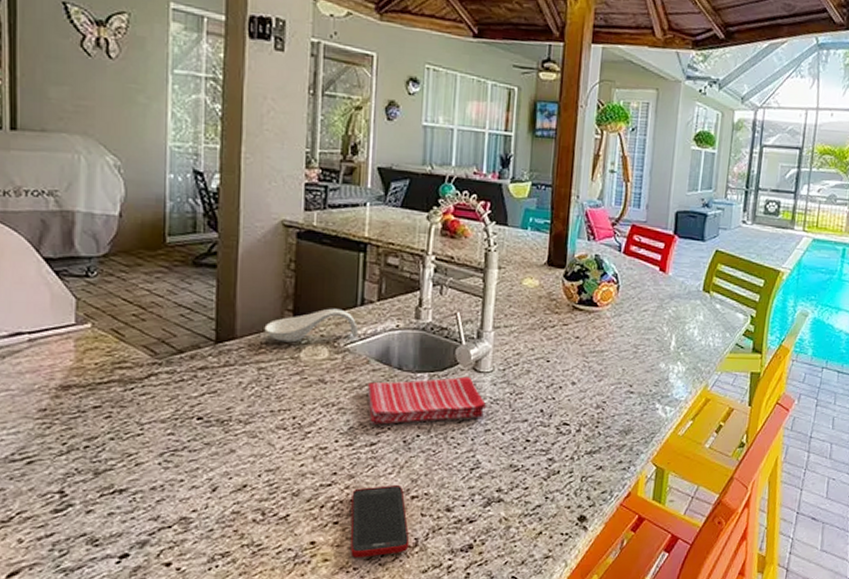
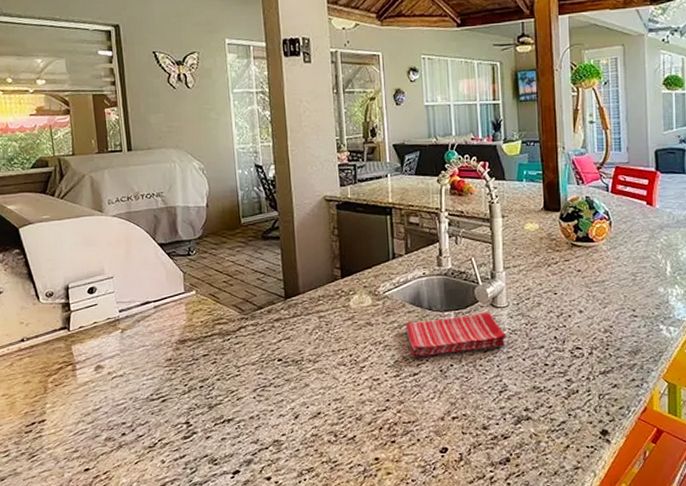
spoon rest: present [264,308,358,343] -> none [320,263,393,294]
cell phone: present [350,484,410,558] -> none [403,407,456,471]

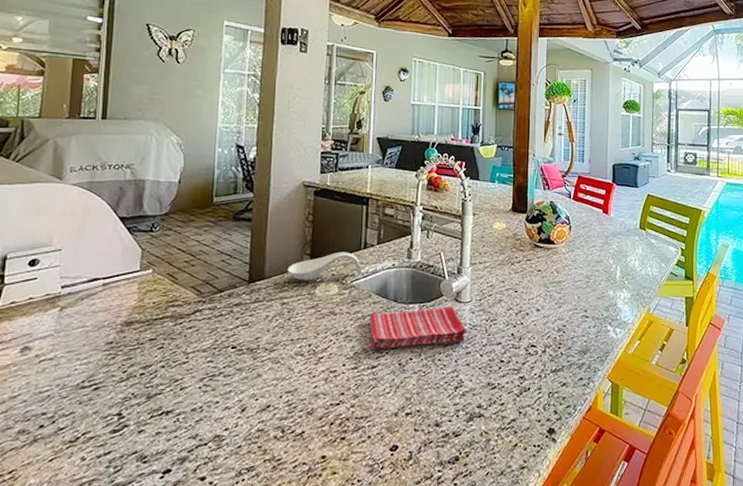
spoon rest: none [320,263,393,294] -> present [287,251,362,281]

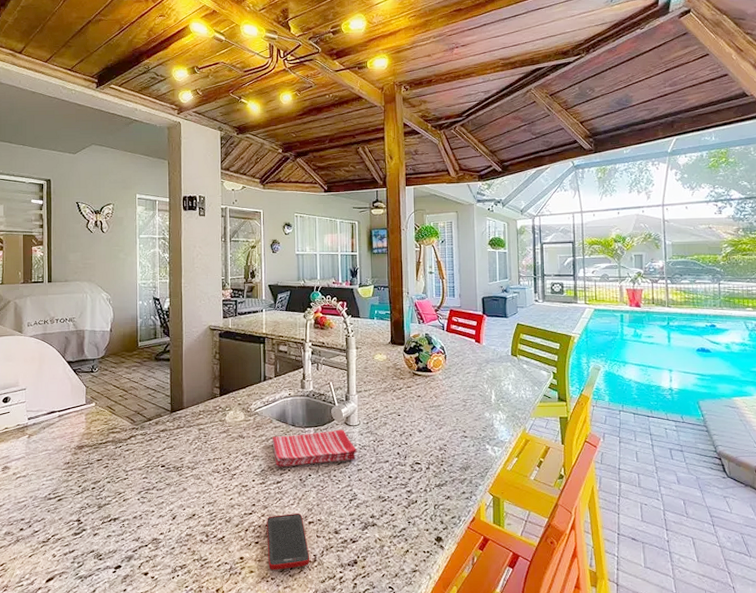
spoon rest: present [287,251,362,281] -> none [201,384,263,410]
cell phone: none [355,402,405,470] -> present [267,513,310,570]

